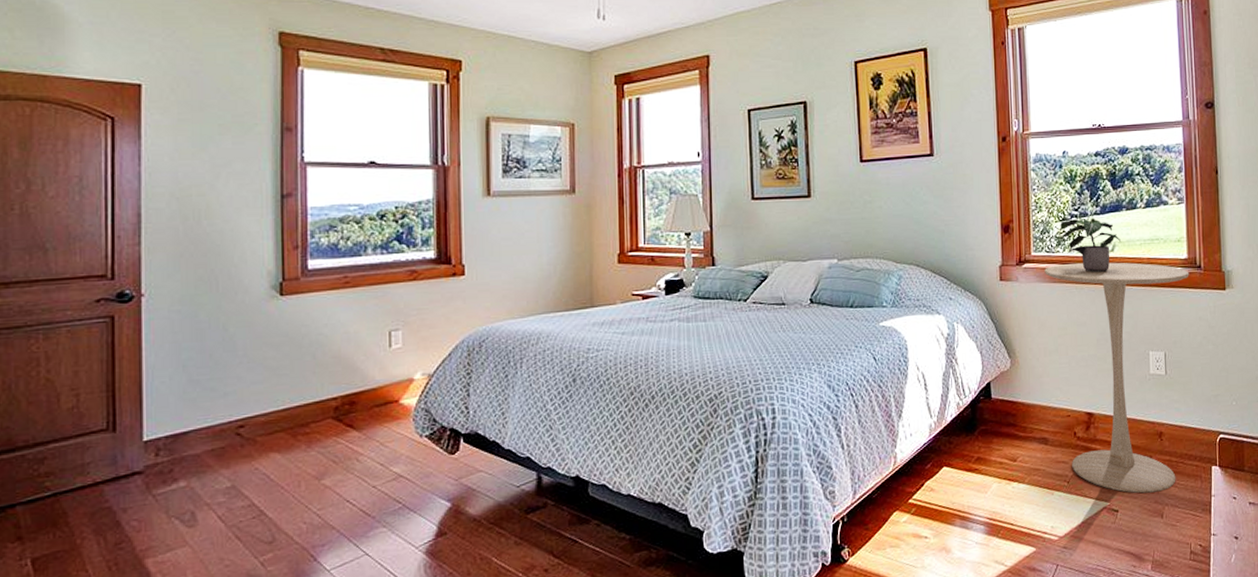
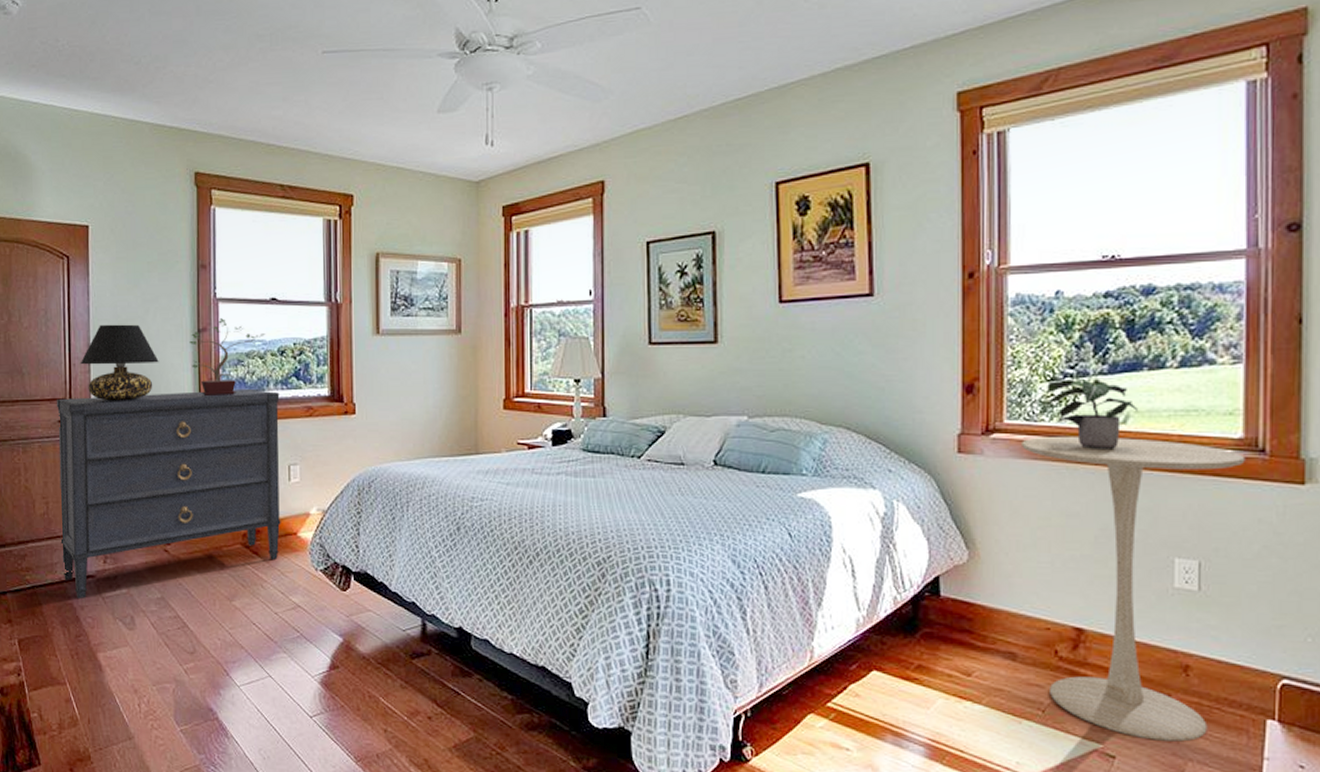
dresser: none [92,255,380,501] -> present [56,390,281,600]
table lamp: none [126,190,232,275] -> present [80,324,159,401]
potted plant: none [269,183,363,264] -> present [189,318,266,395]

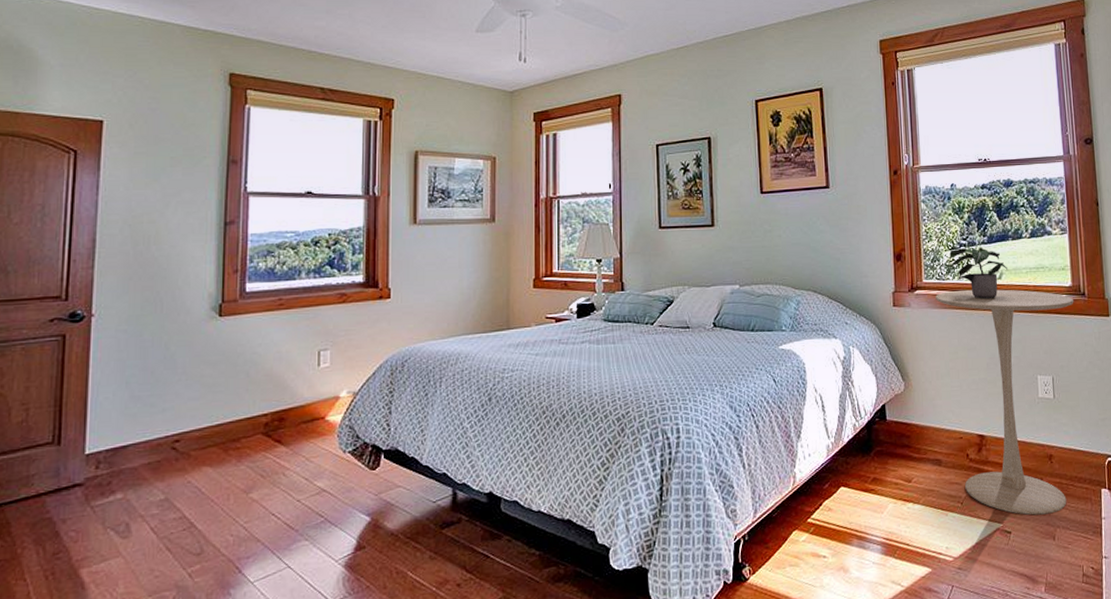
dresser: present [56,390,281,600] -> none [41,279,312,512]
table lamp: present [80,324,159,401] -> none [81,218,178,297]
potted plant: present [189,318,266,395] -> none [213,211,299,287]

